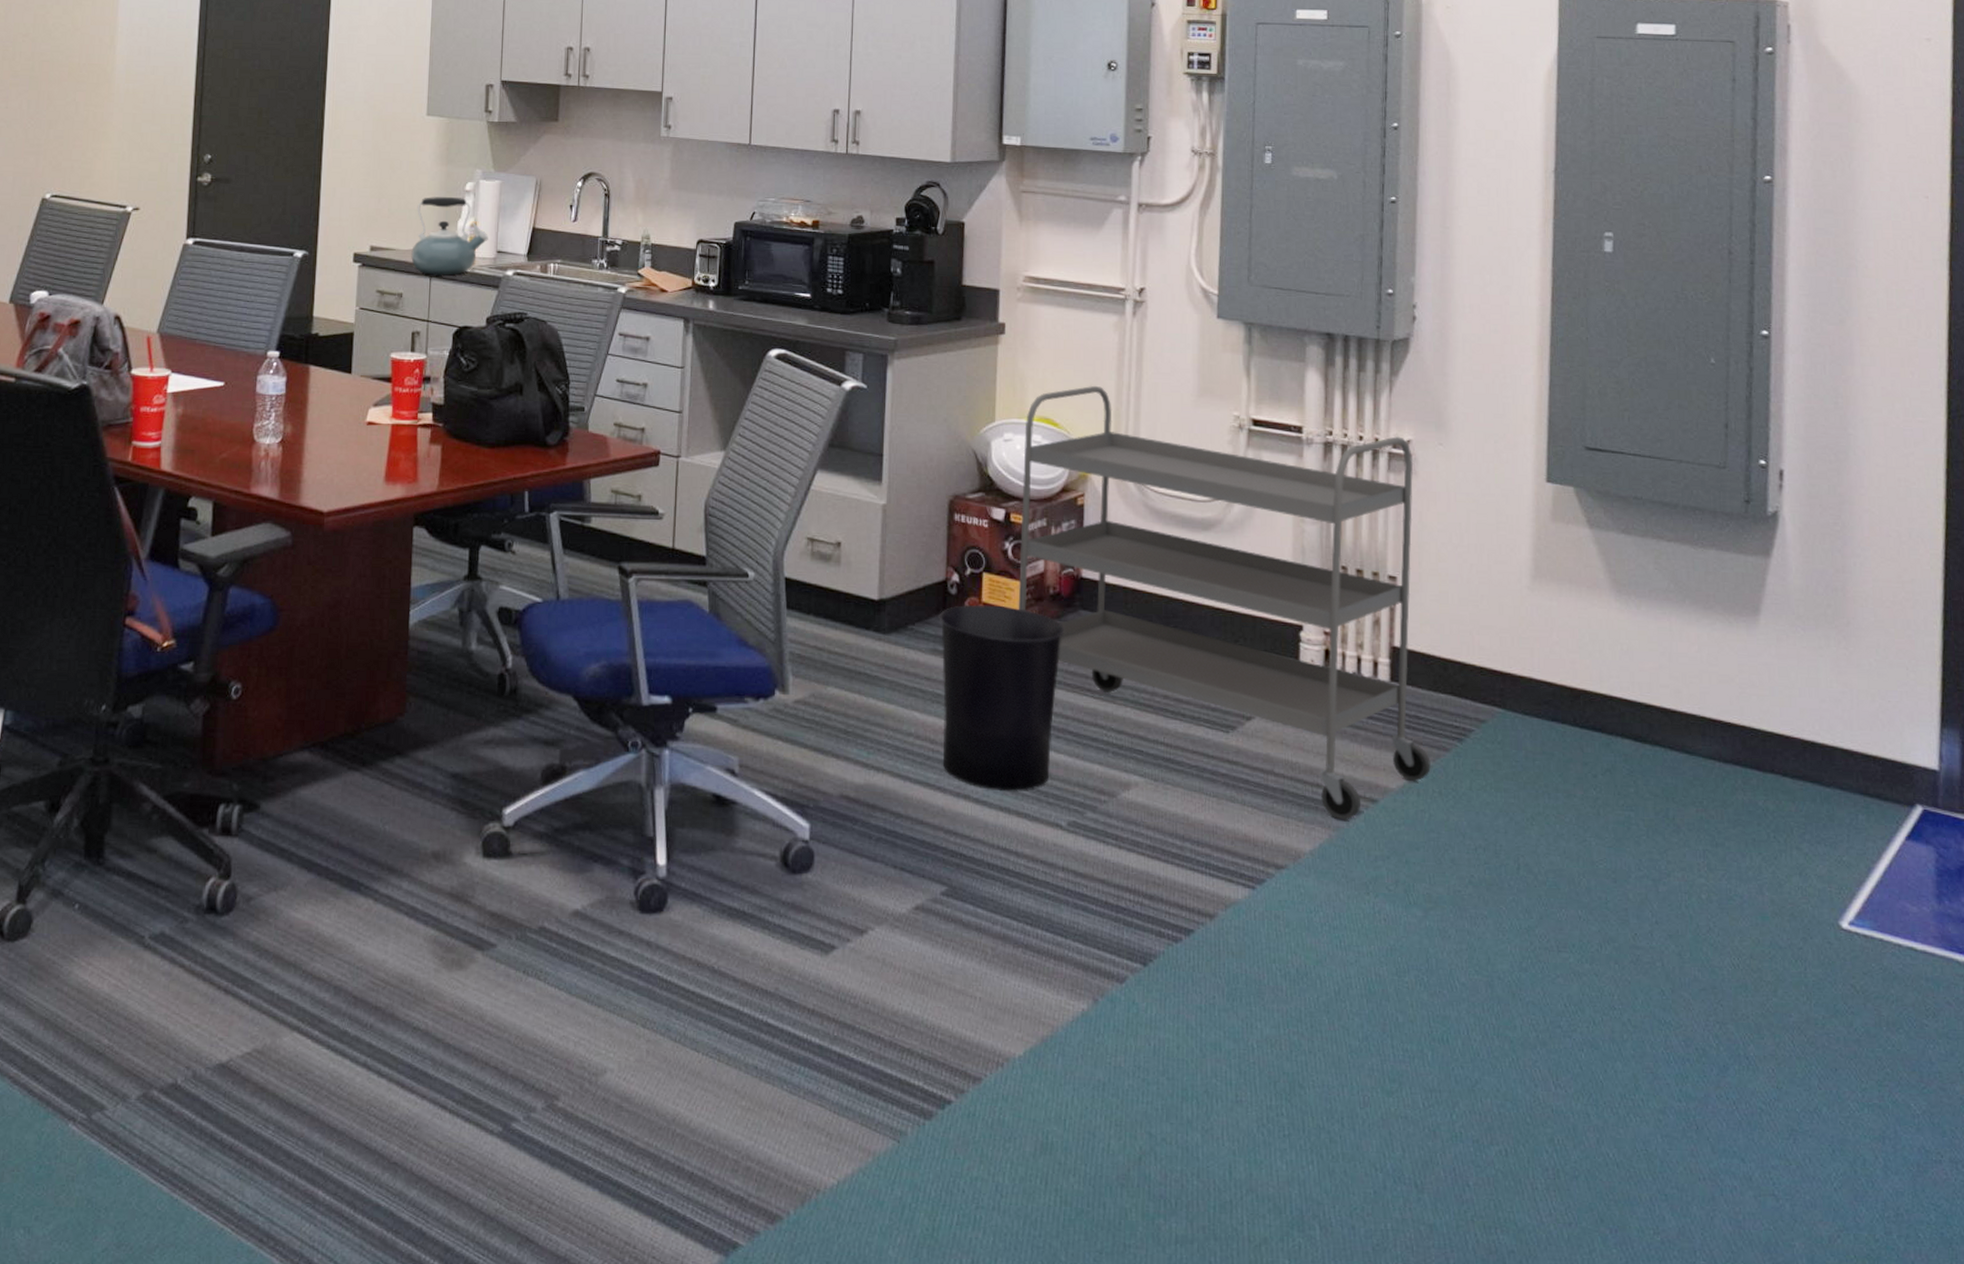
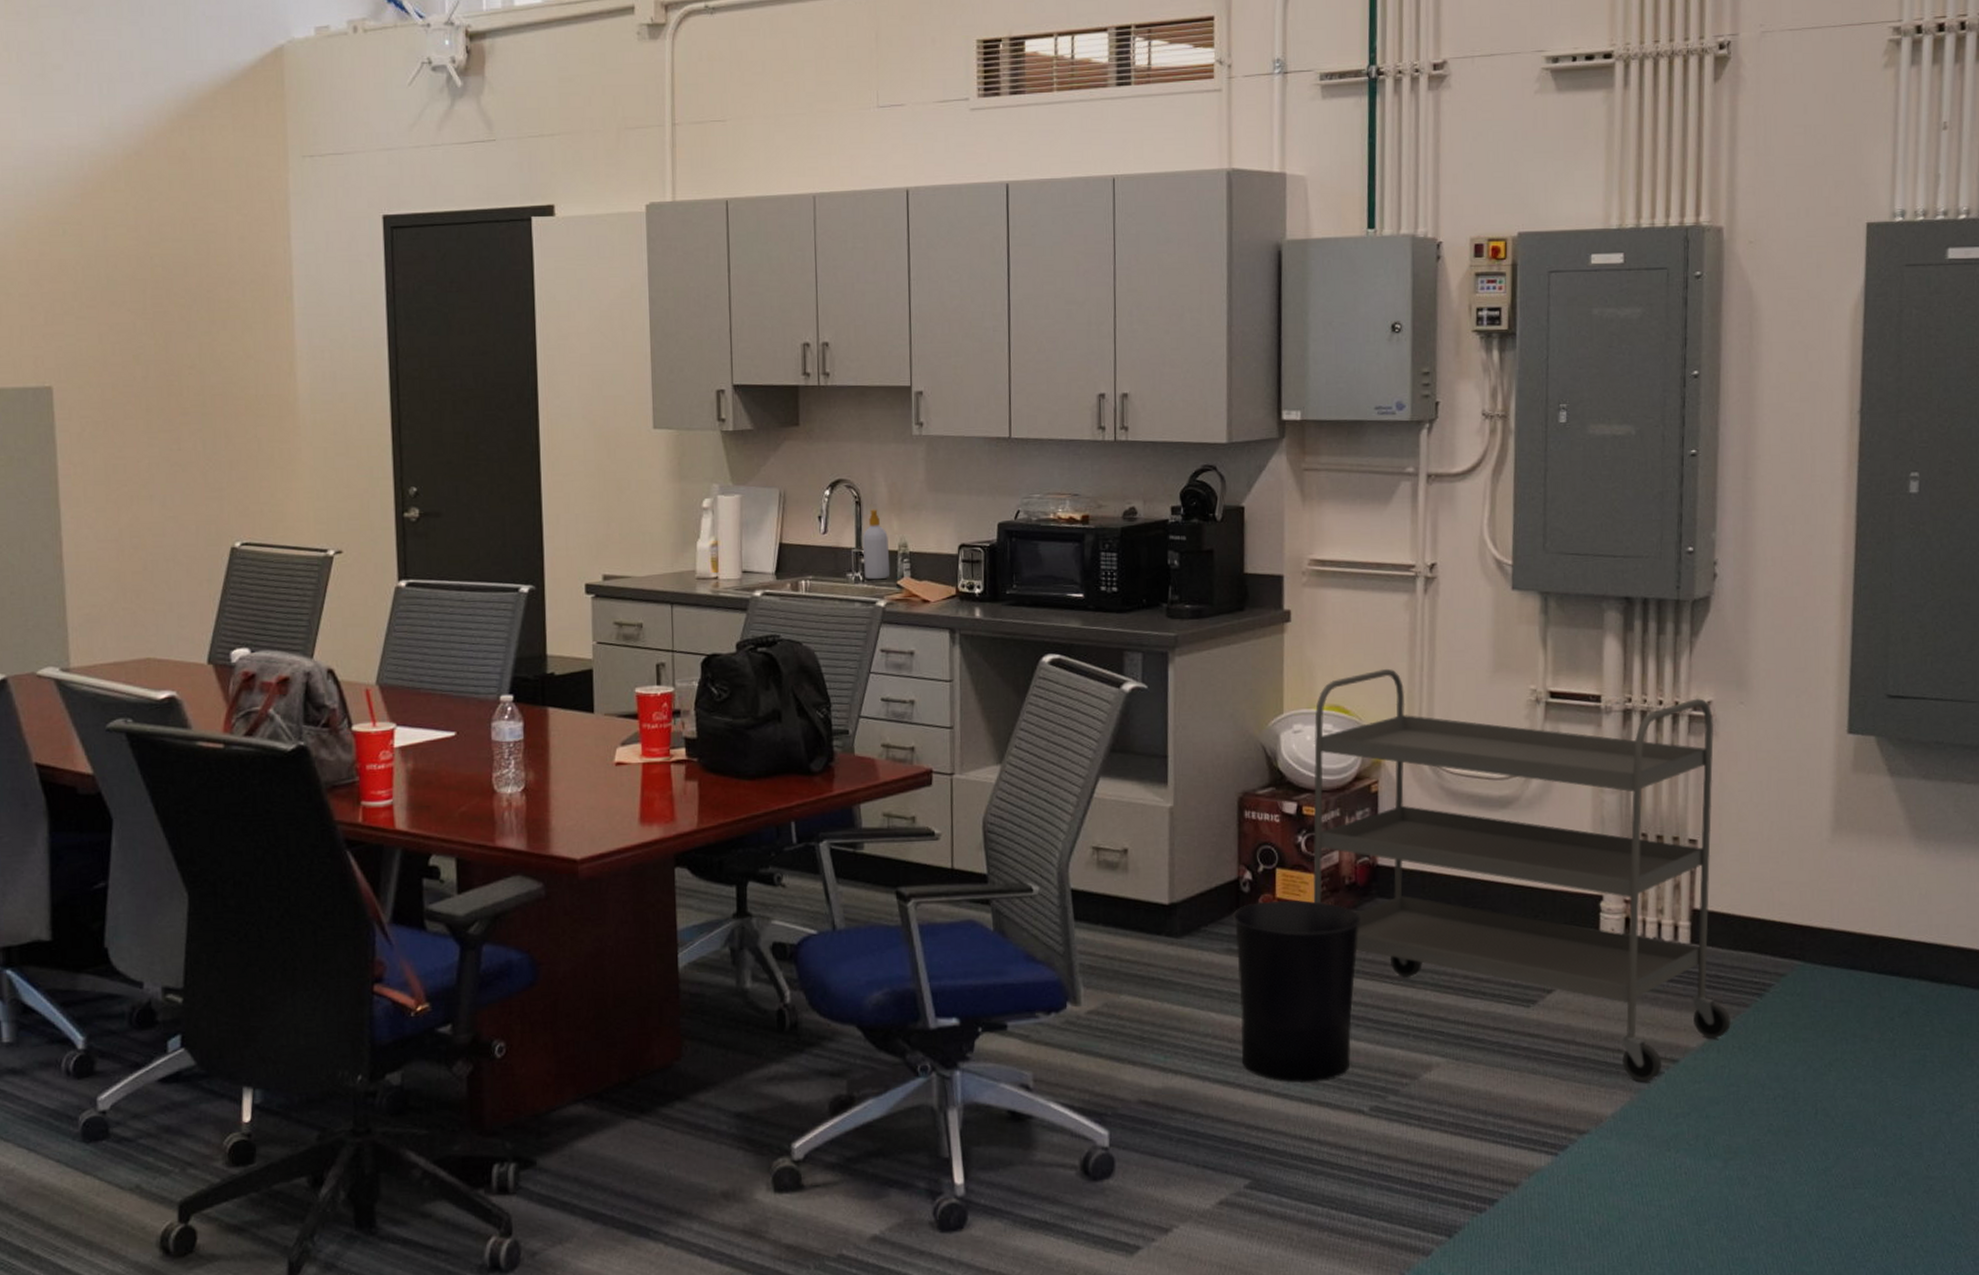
kettle: present [411,197,488,276] -> none [648,516,732,602]
soap bottle: none [608,202,633,268] -> present [862,509,891,580]

